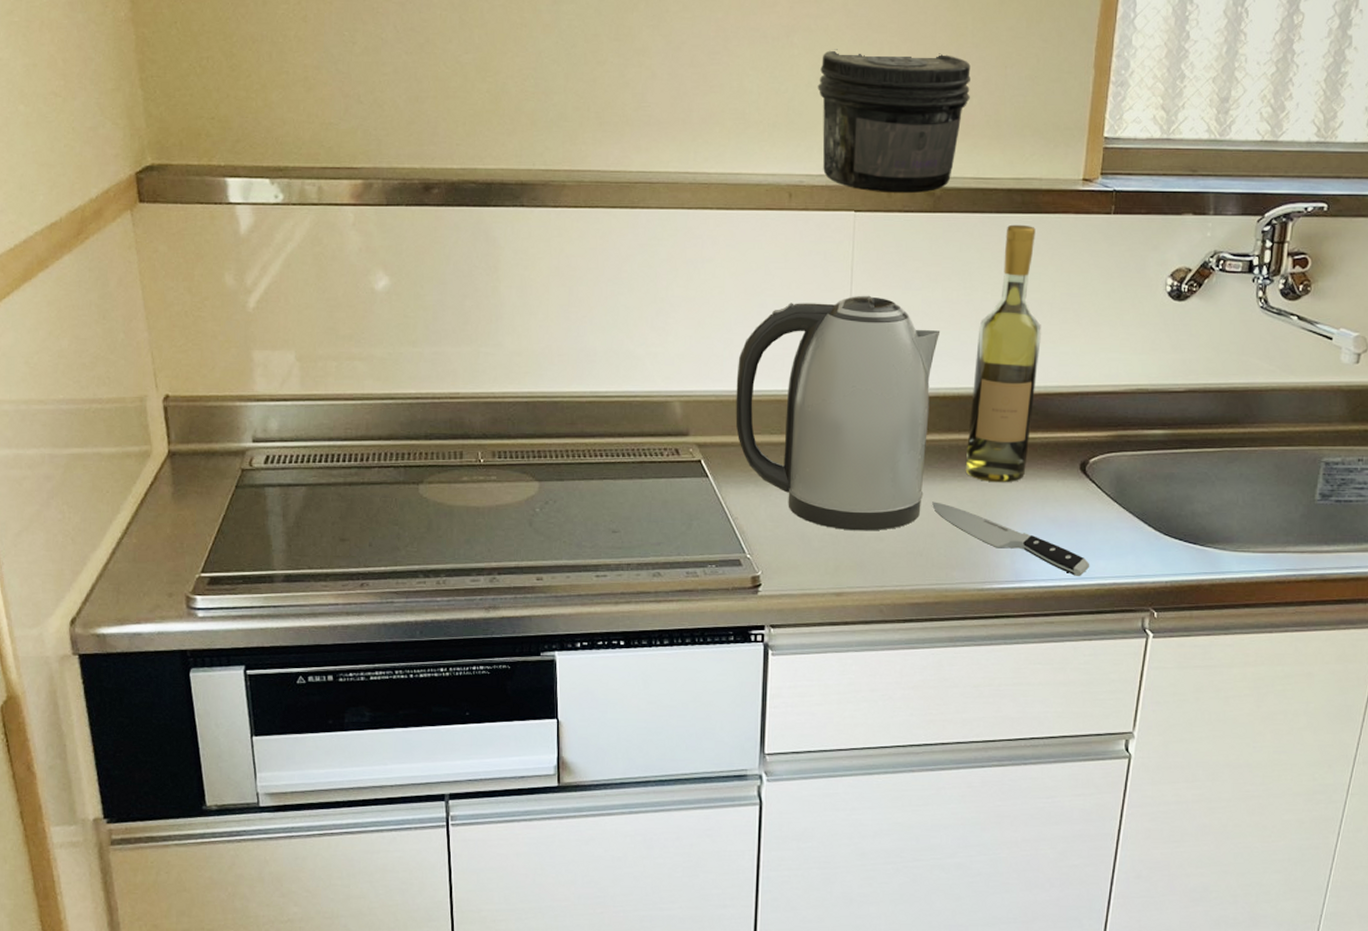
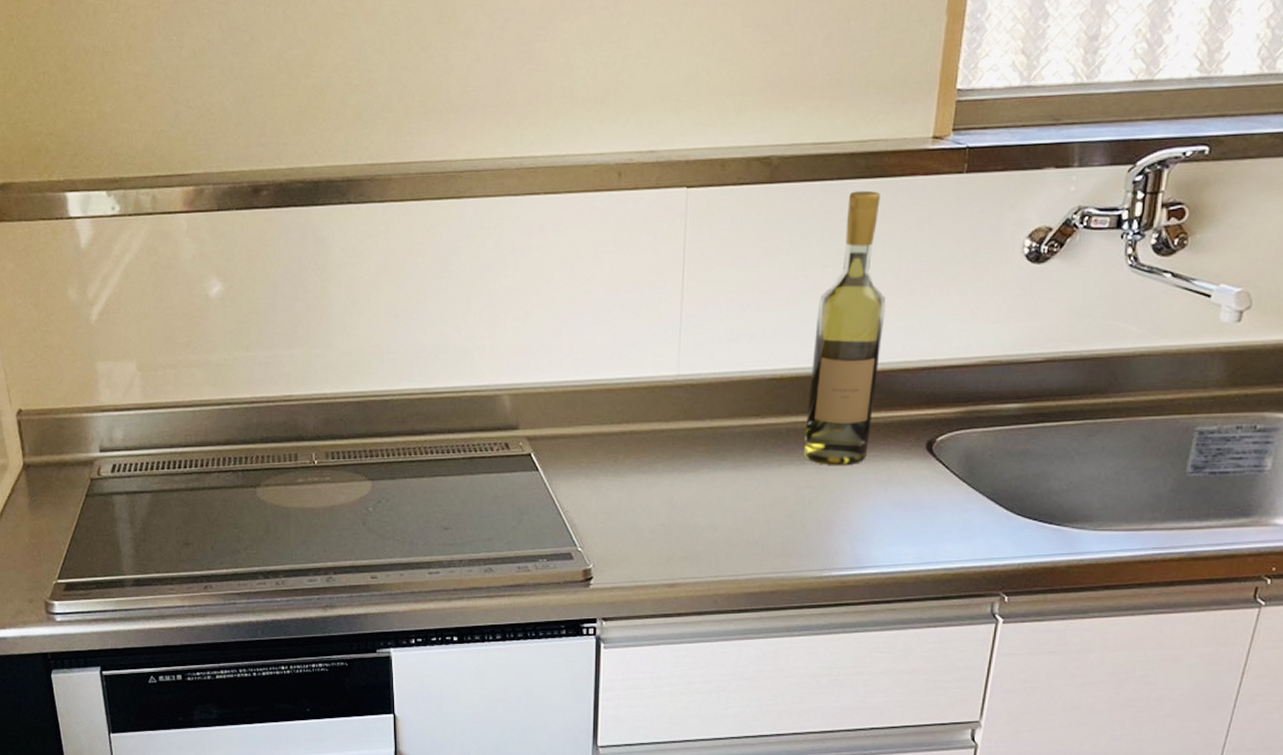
kettle: present [735,295,941,531] -> none [565,275,778,521]
jar: present [817,49,971,194] -> none [647,10,811,166]
kitchen knife: present [932,502,1090,577] -> none [768,488,936,562]

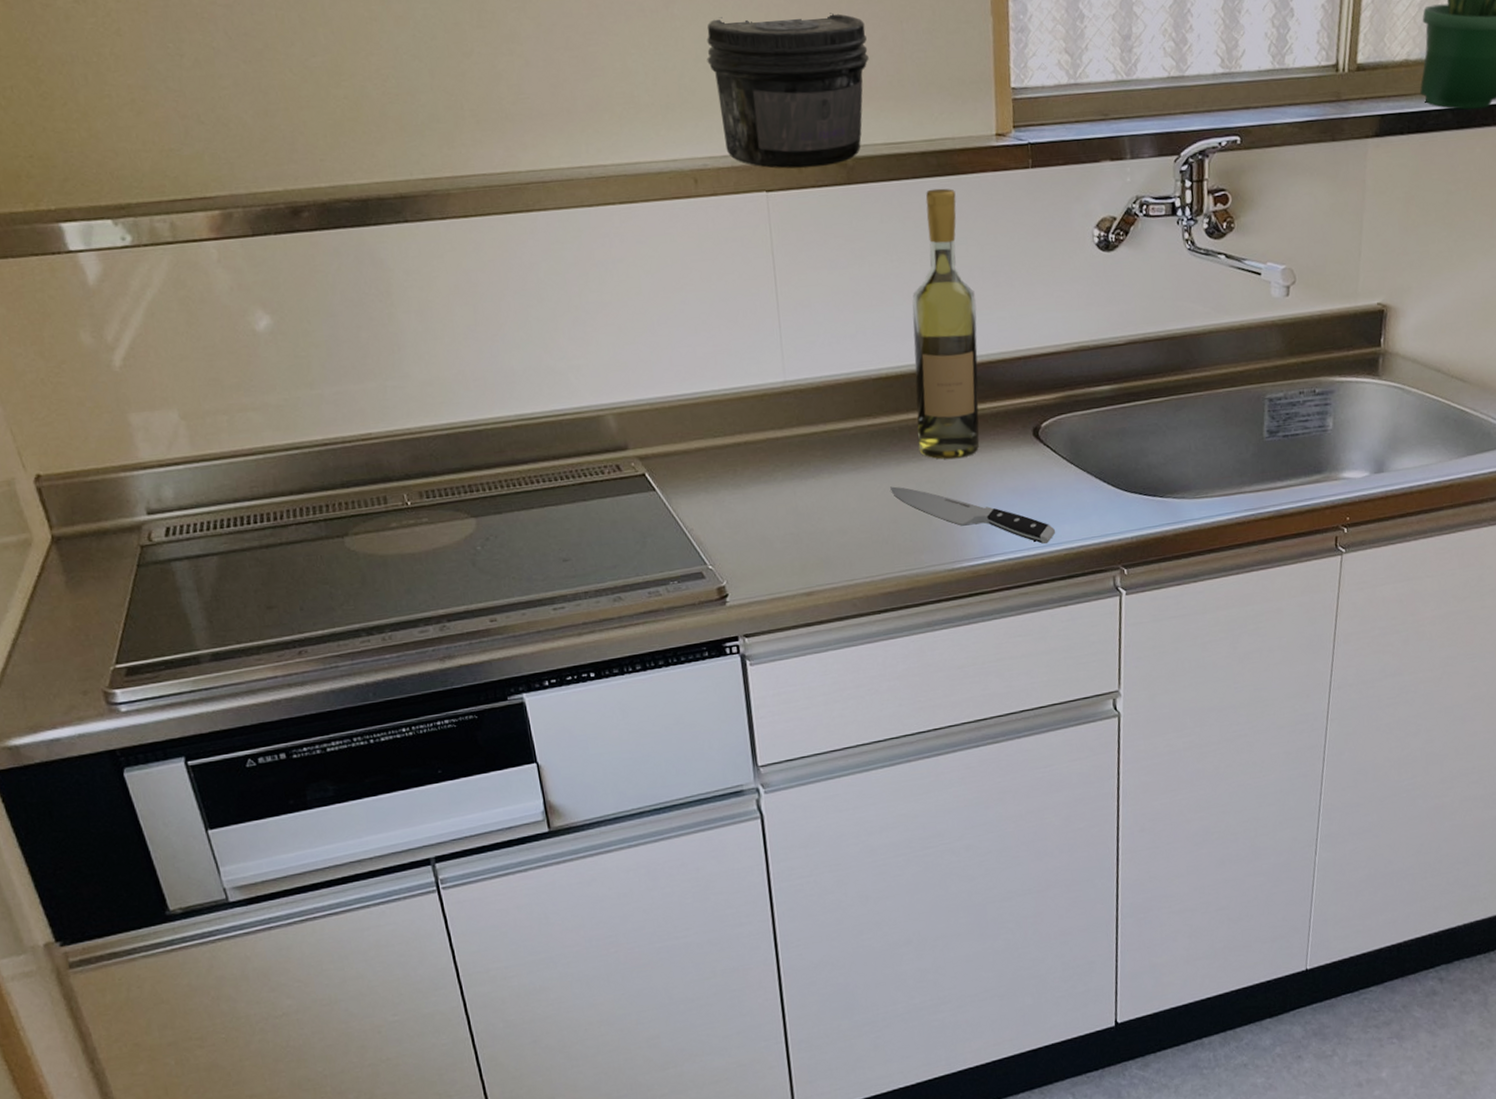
jar: none [647,10,811,166] -> present [707,12,869,169]
kitchen knife: none [768,488,936,562] -> present [890,486,1056,545]

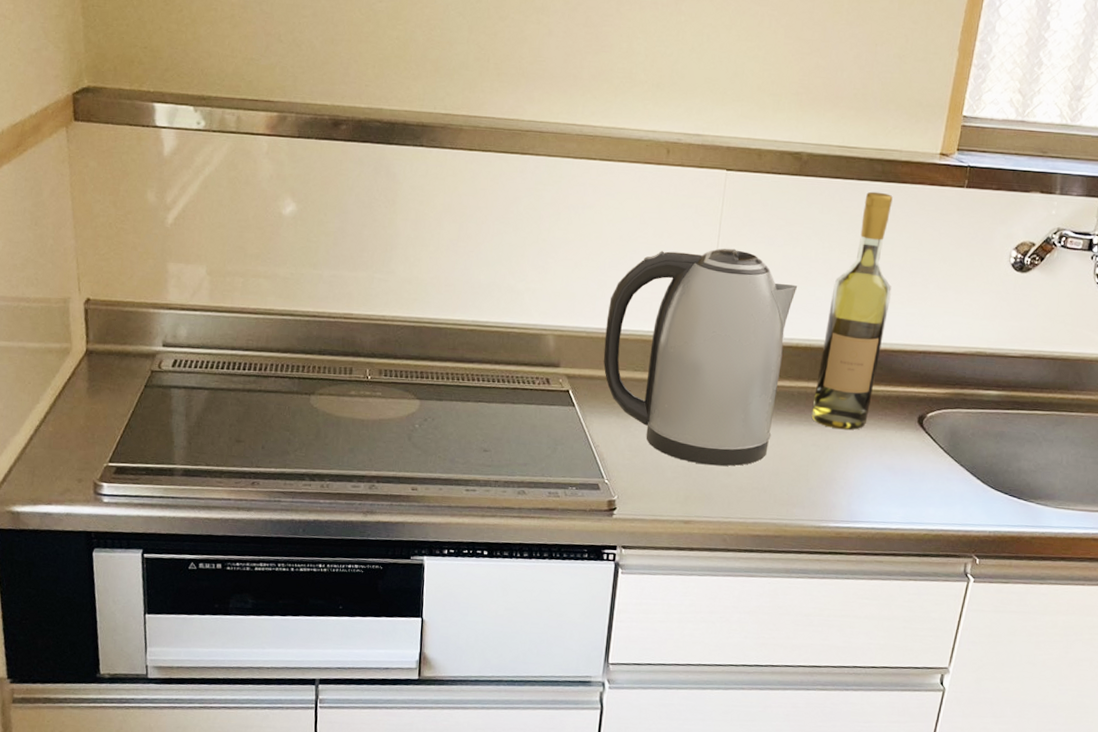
kettle: none [667,279,881,528] -> present [603,248,798,466]
jar: present [707,12,869,169] -> none [700,18,844,157]
kitchen knife: present [890,486,1056,545] -> none [778,443,921,522]

